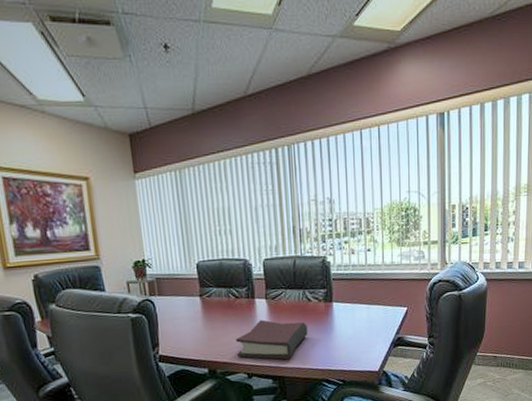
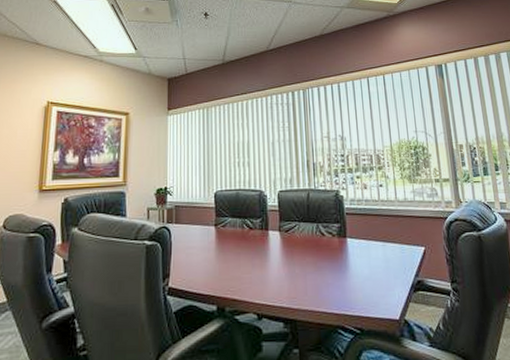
hardback book: present [236,319,308,360] -> none [248,253,322,300]

